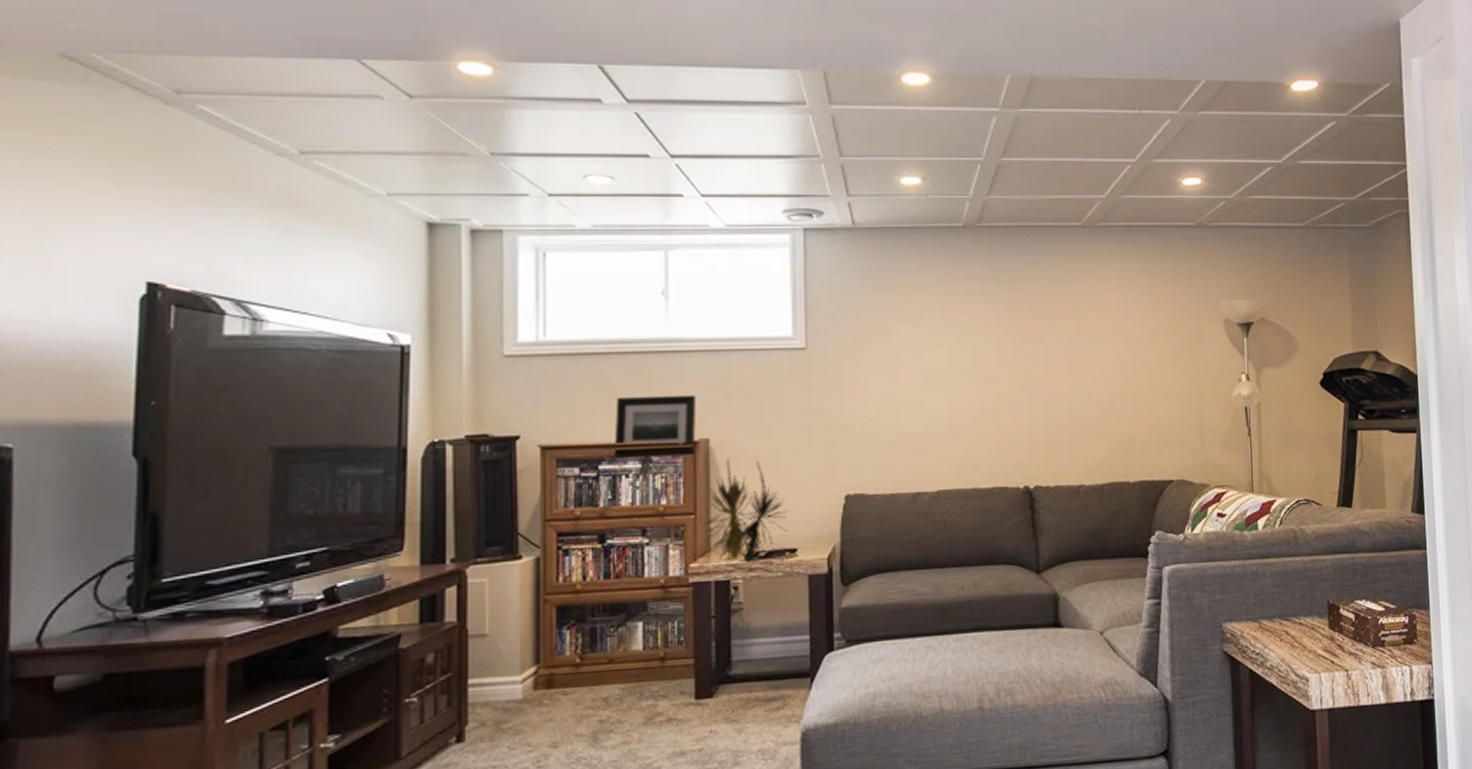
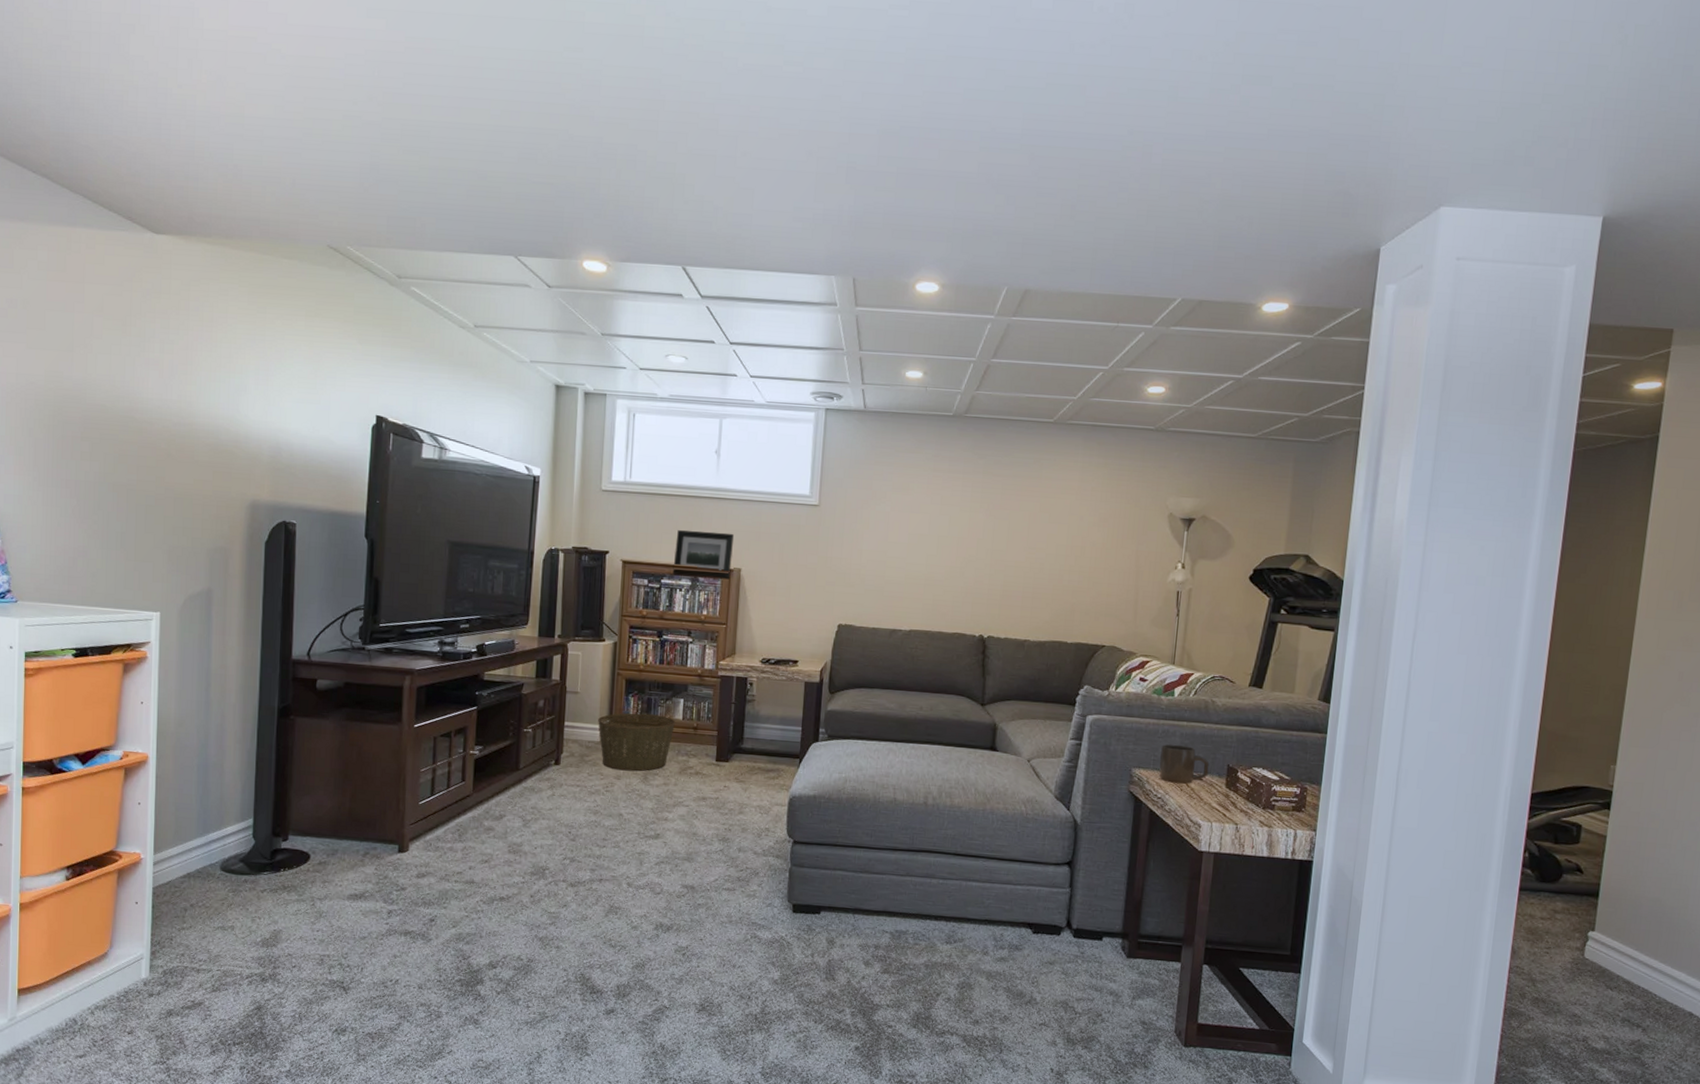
basket: none [519,648,634,735] -> present [598,713,676,772]
plant: present [702,458,788,563] -> none [730,585,794,667]
mug: none [1251,586,1308,634] -> present [1159,744,1210,785]

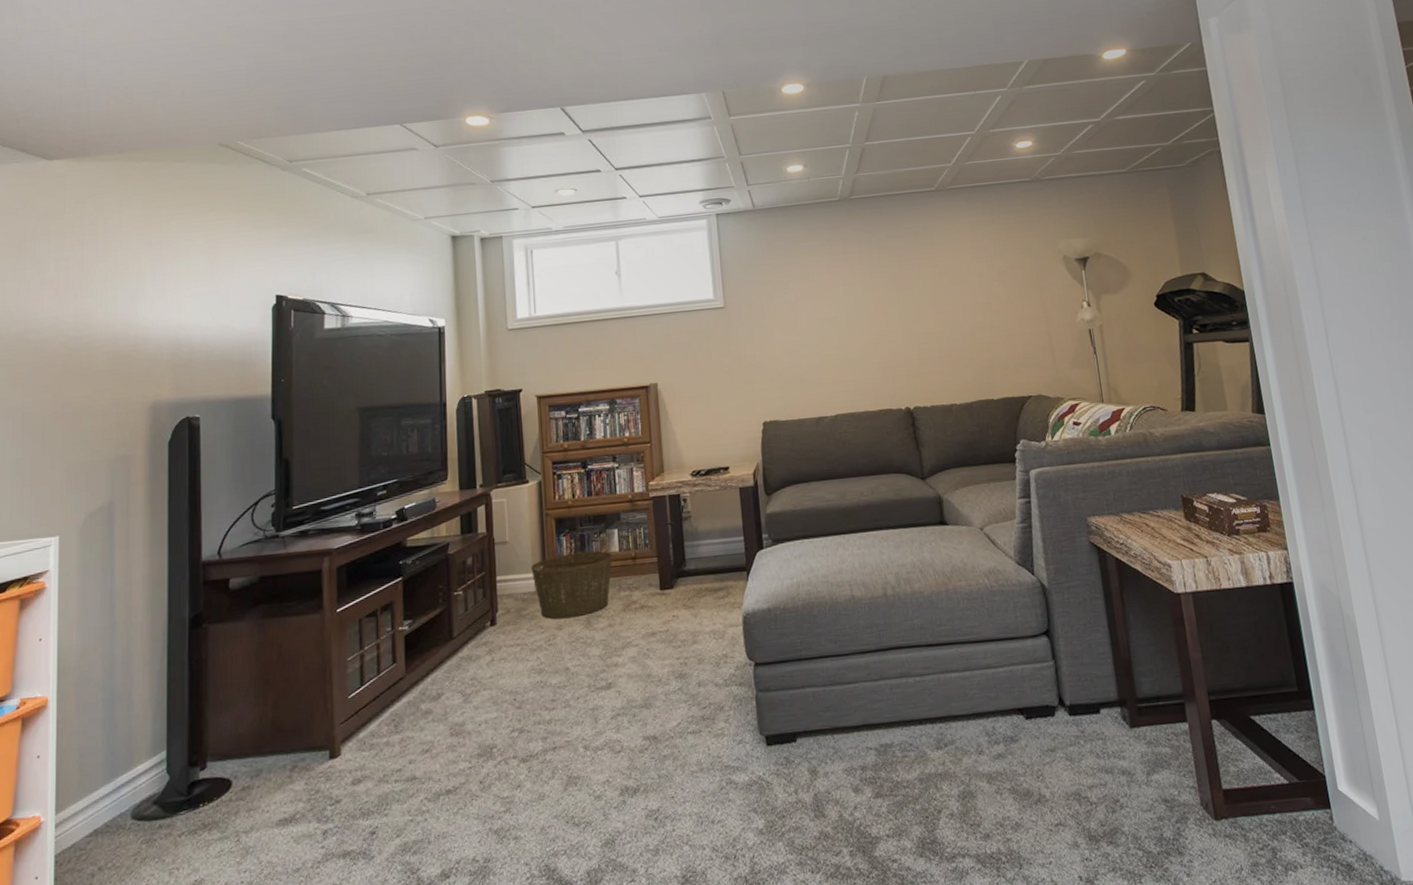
picture frame: present [672,530,735,580] -> none [588,349,648,402]
mug: present [1159,744,1210,785] -> none [1111,484,1165,526]

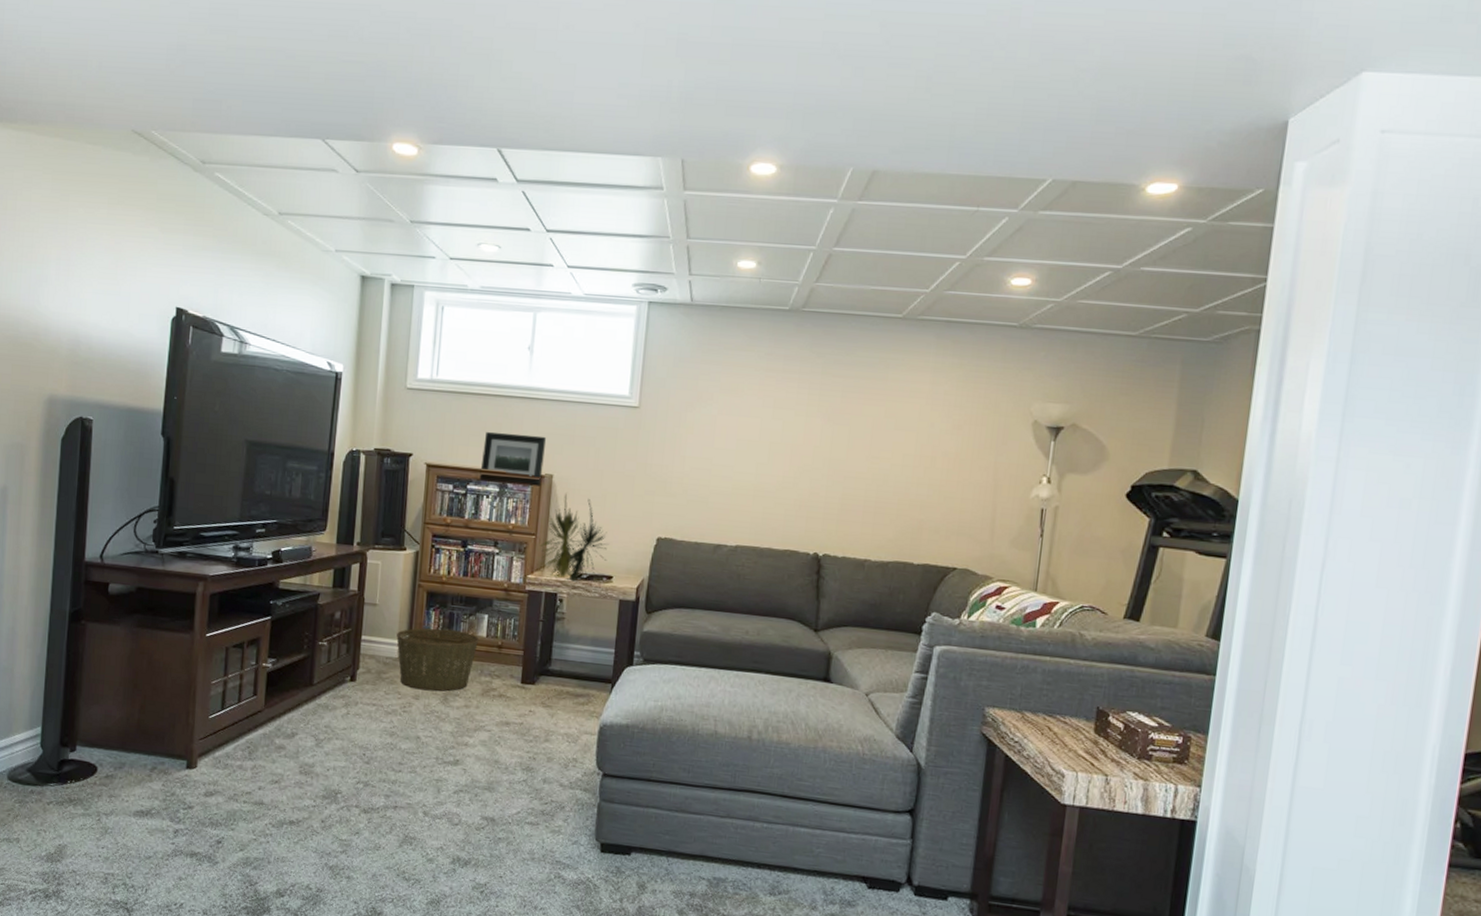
picture frame: none [588,349,648,402] -> present [479,432,547,486]
plant: none [656,397,721,480] -> present [540,493,609,582]

